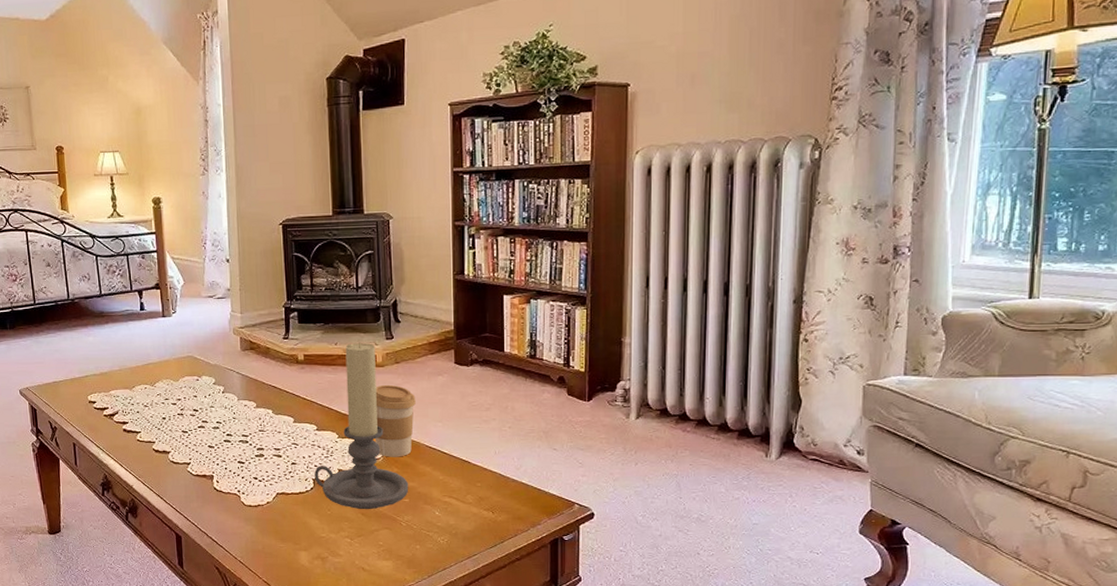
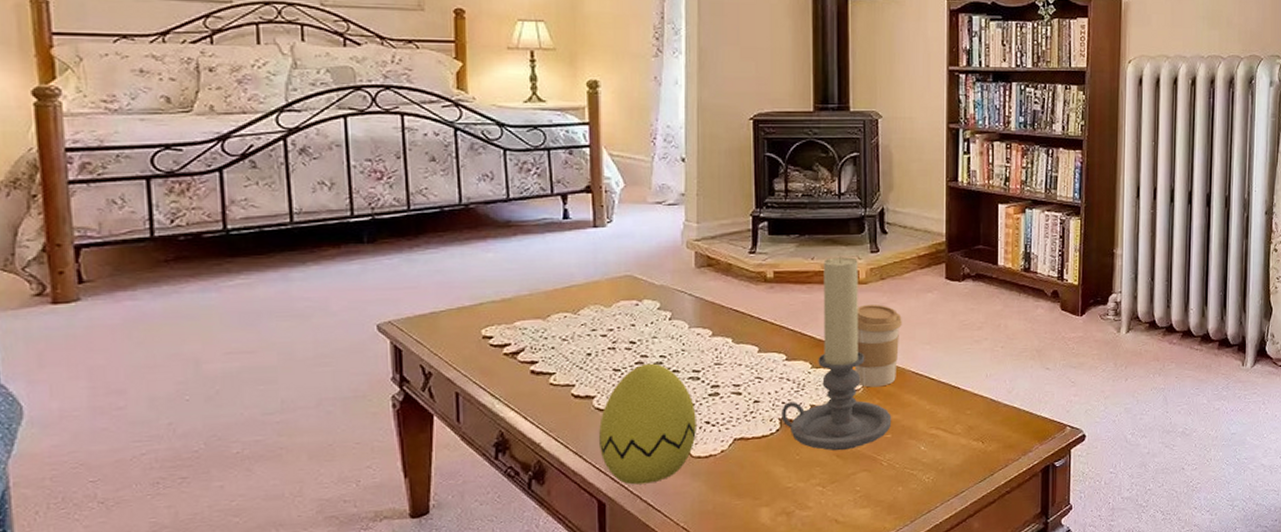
decorative egg: none [174,428,247,524] -> present [599,363,696,485]

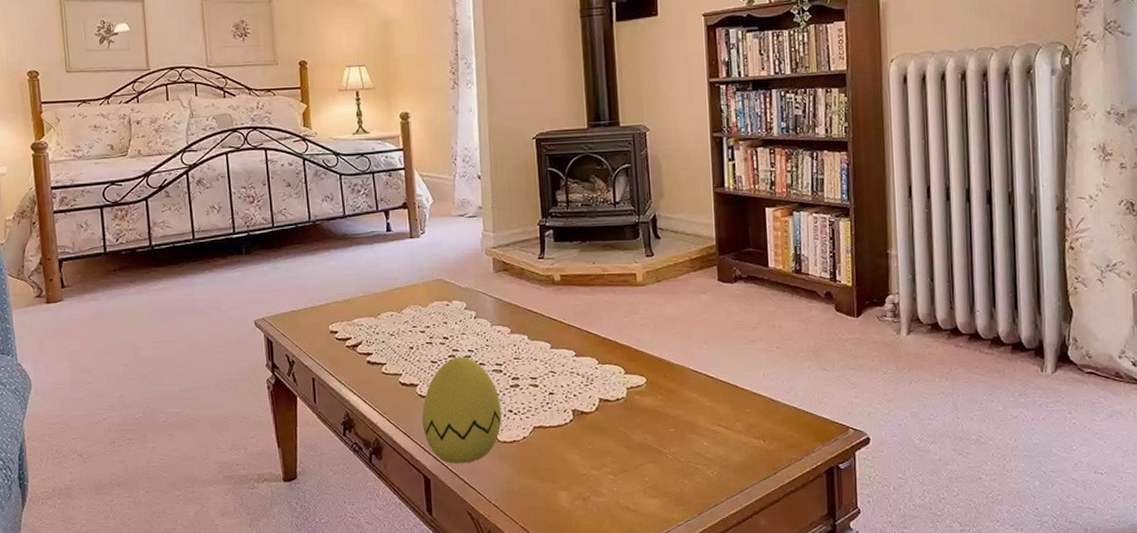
candle holder: present [781,256,892,451] -> none [573,260,675,443]
coffee cup: present [855,304,902,388] -> none [636,304,679,384]

